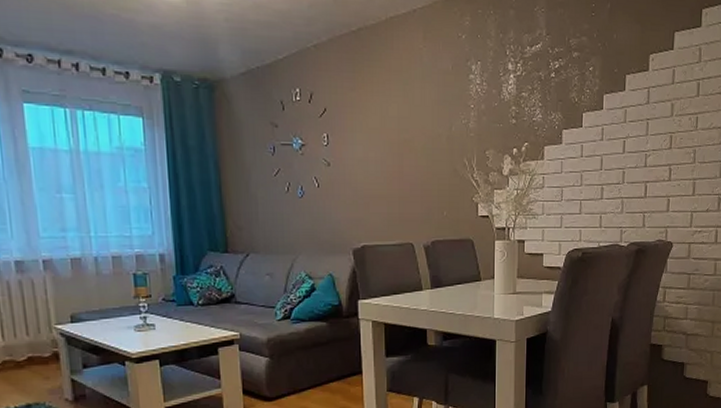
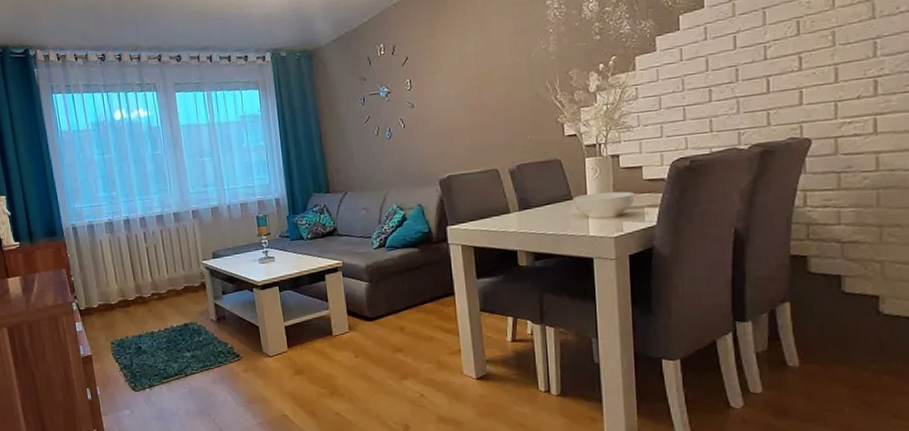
bowl: none [481,276,535,301] -> present [573,191,635,219]

